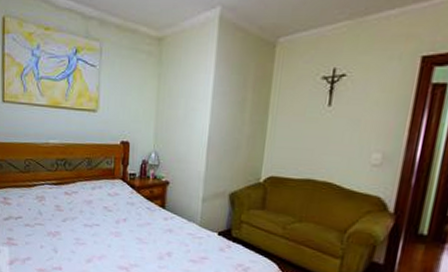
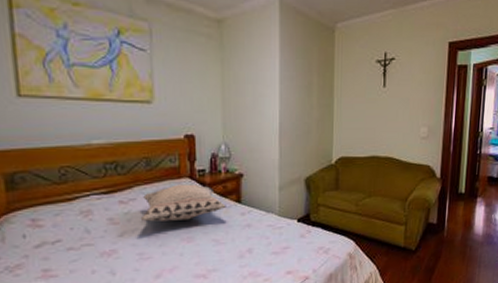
decorative pillow: none [80,184,151,217] -> present [141,184,226,222]

